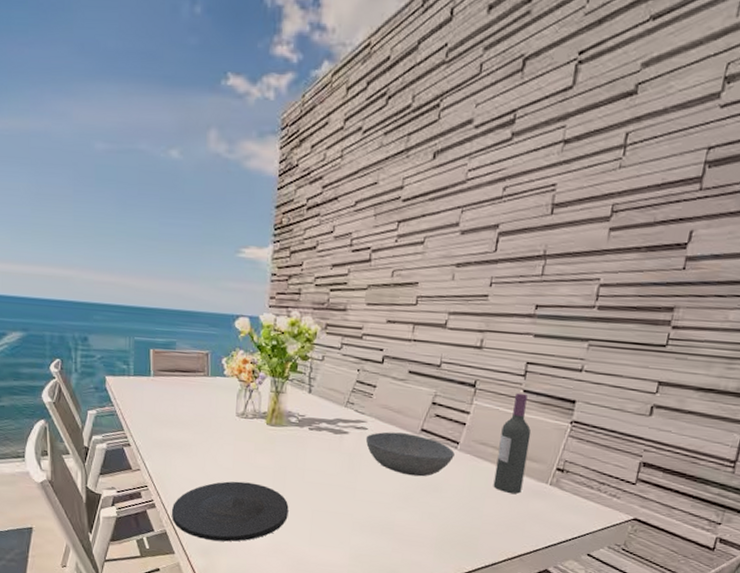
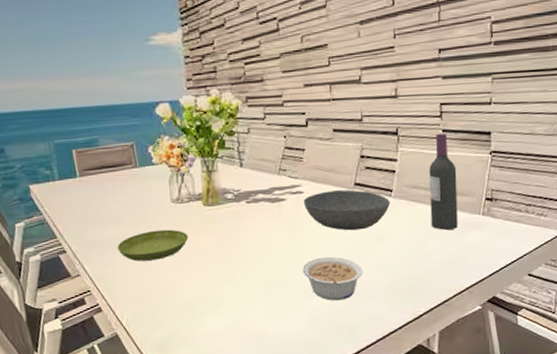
plate: present [171,481,289,542] -> none [119,266,240,334]
saucer: none [178,440,248,469] -> present [117,229,189,261]
legume: none [353,496,415,543] -> present [302,256,363,301]

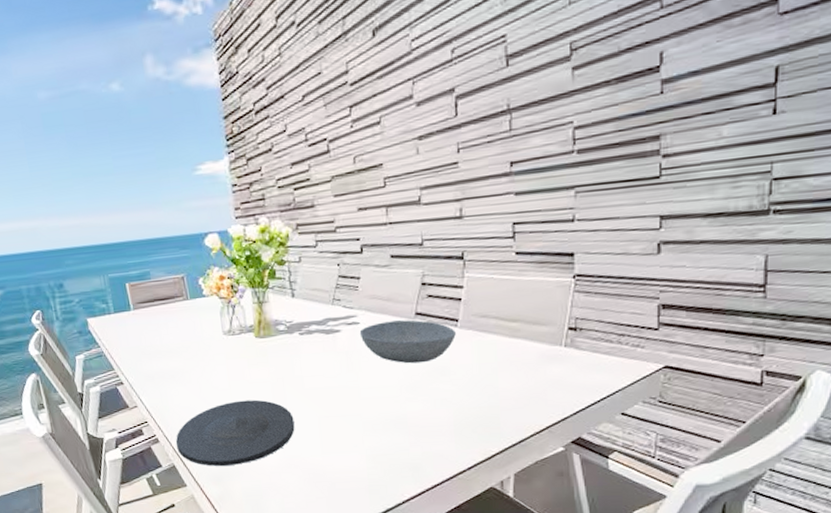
saucer: present [117,229,189,261] -> none [171,361,241,394]
plate: none [119,266,240,334] -> present [175,399,295,466]
legume: present [302,256,363,301] -> none [360,391,427,438]
wine bottle: present [429,133,458,230] -> none [500,255,535,363]

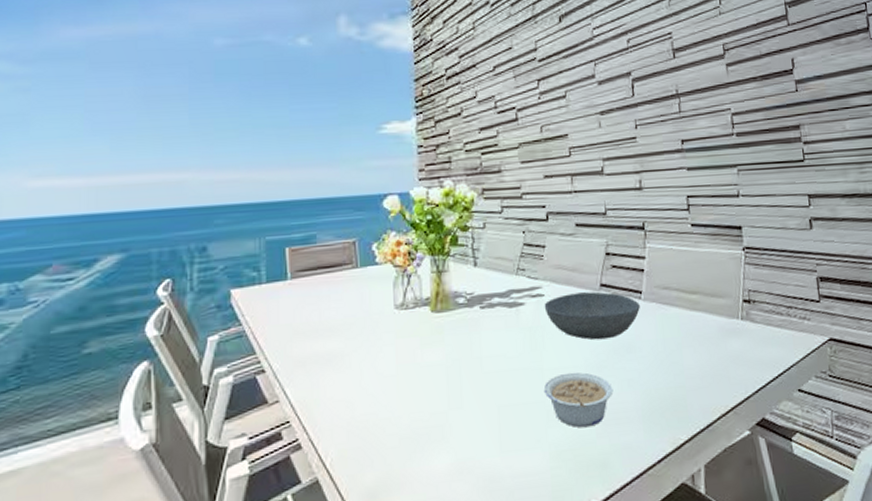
plate: present [175,399,295,466] -> none [323,387,470,479]
legume: none [360,391,427,438] -> present [543,372,614,428]

